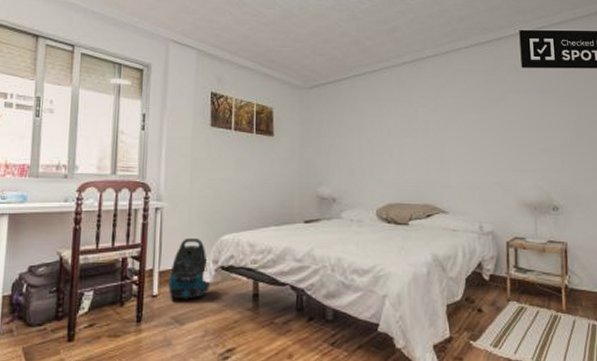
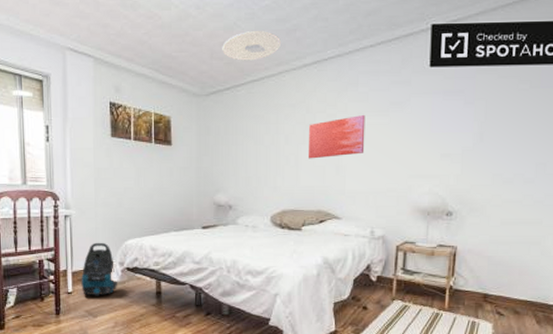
ceiling light: none [325,31,381,57] -> present [222,31,281,61]
wall art: none [411,109,467,152] -> present [307,114,365,159]

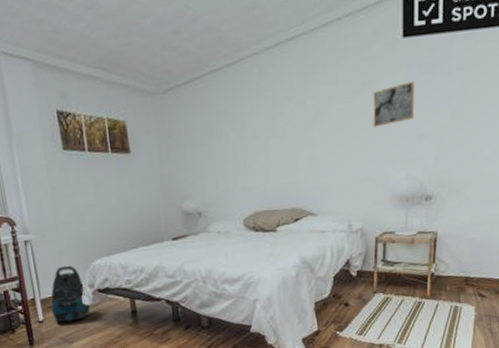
ceiling light: present [222,31,281,61] -> none [174,12,239,50]
wall art: present [307,114,365,159] -> none [277,98,337,154]
wall art: none [399,106,440,144] -> present [373,81,415,127]

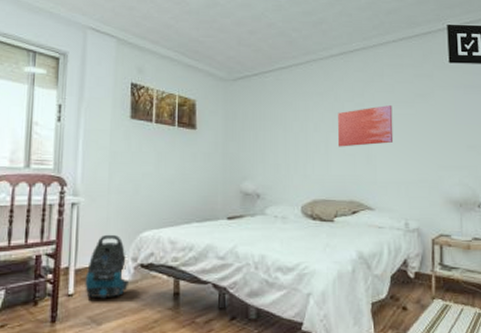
wall art: none [277,98,337,154] -> present [337,104,394,147]
wall art: present [373,81,415,127] -> none [425,99,463,134]

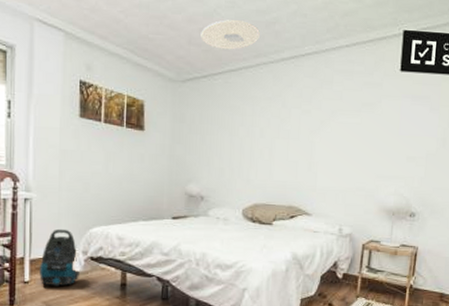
ceiling light: none [250,21,307,49] -> present [201,20,260,50]
wall art: present [337,104,394,147] -> none [281,112,339,154]

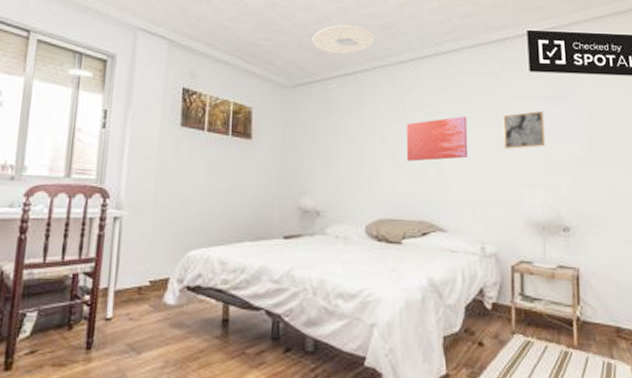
vacuum cleaner: present [39,228,81,287] -> none [125,252,175,324]
wall art: none [281,112,339,154] -> present [406,115,468,162]
wall art: none [369,110,408,144] -> present [503,111,546,149]

